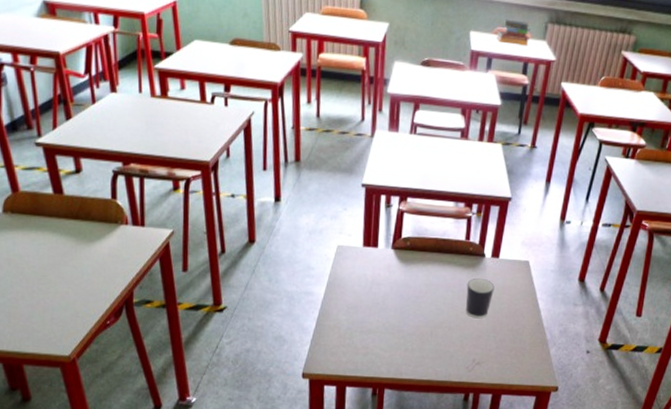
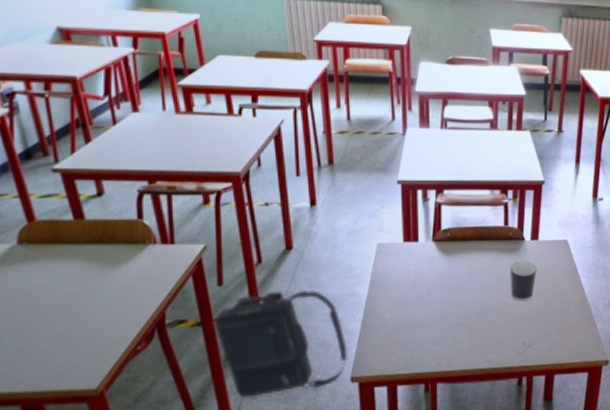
backpack: none [176,282,302,381] -> present [213,290,348,398]
books: present [496,19,530,46] -> none [515,16,546,39]

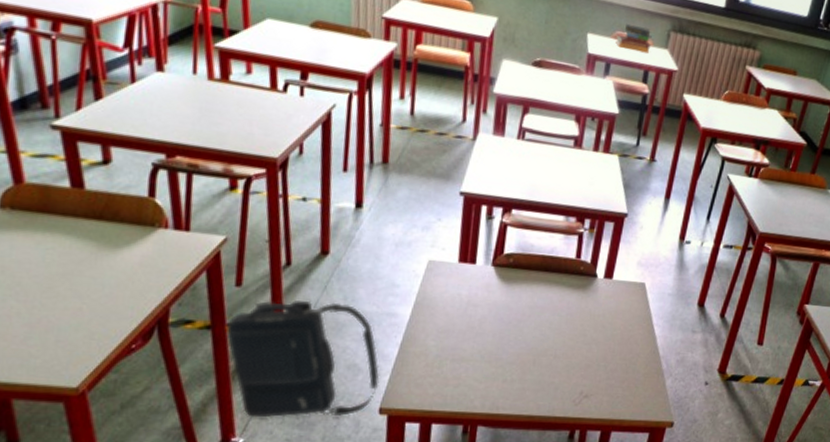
mug: present [510,261,537,302] -> none [574,300,607,346]
books: none [515,16,546,39] -> present [616,23,652,53]

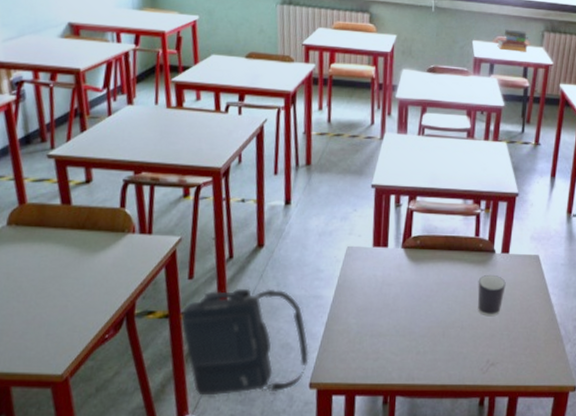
mug: none [574,300,607,346] -> present [477,274,506,317]

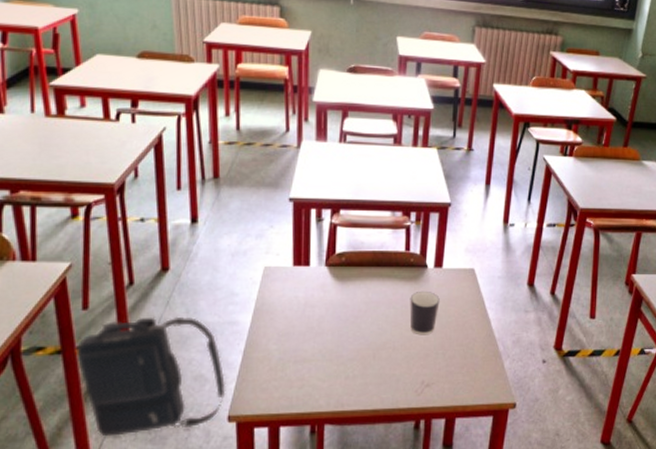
books: present [497,29,528,52] -> none [424,23,458,50]

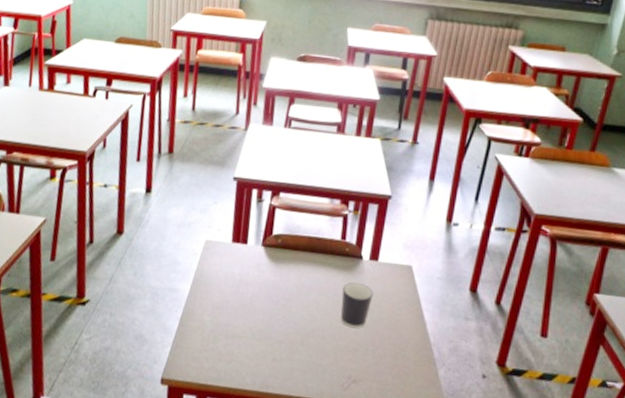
backpack: present [75,316,226,437] -> none [40,274,163,383]

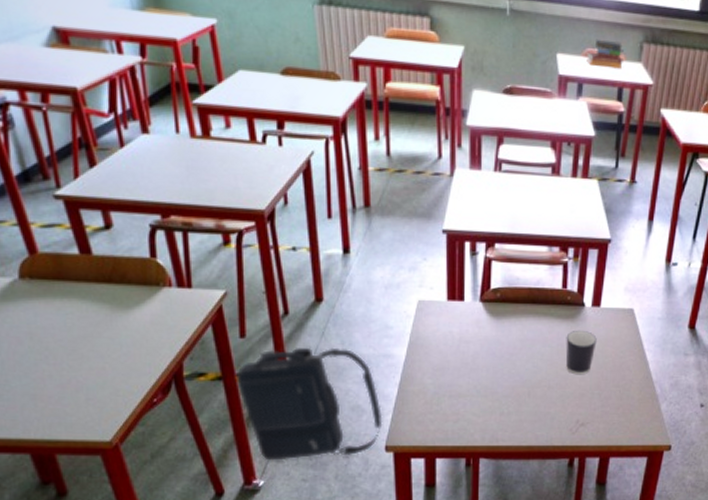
backpack: none [40,274,163,383] -> present [235,347,383,461]
books: none [374,16,409,42] -> present [587,38,624,69]

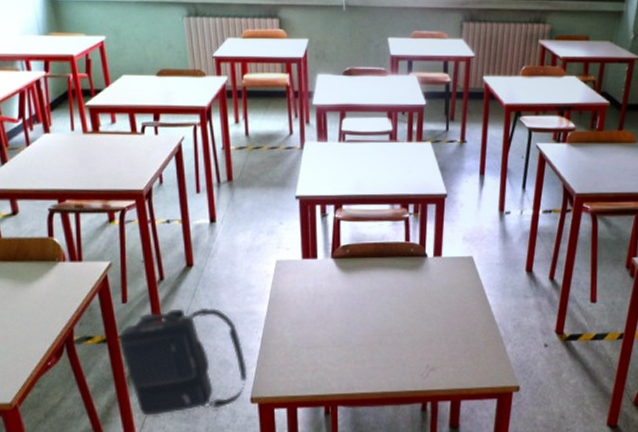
mug: present [565,330,597,375] -> none [412,279,441,322]
books: present [587,38,624,69] -> none [414,22,446,46]

